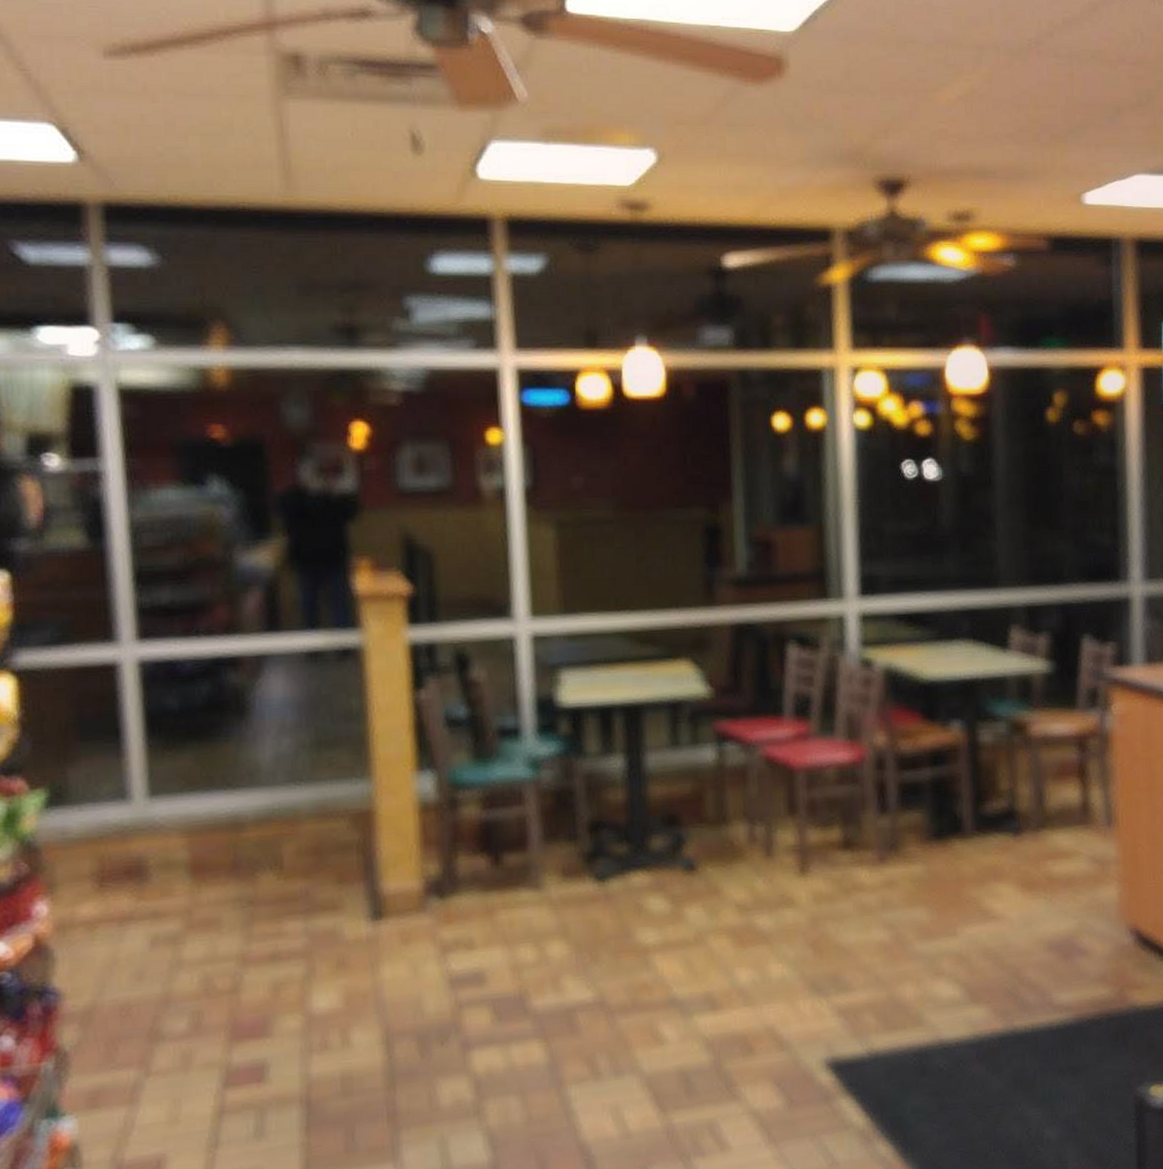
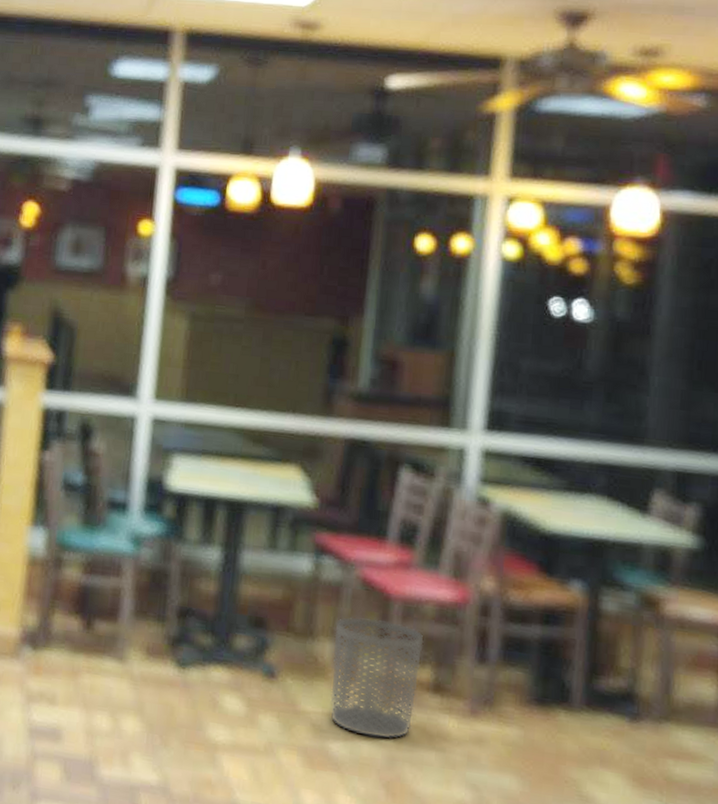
waste bin: none [745,791,830,905] -> present [329,616,424,740]

